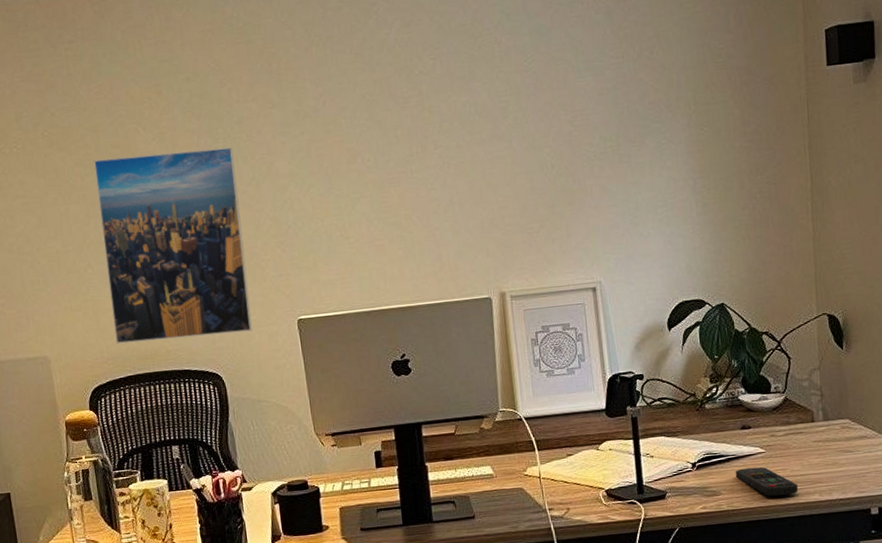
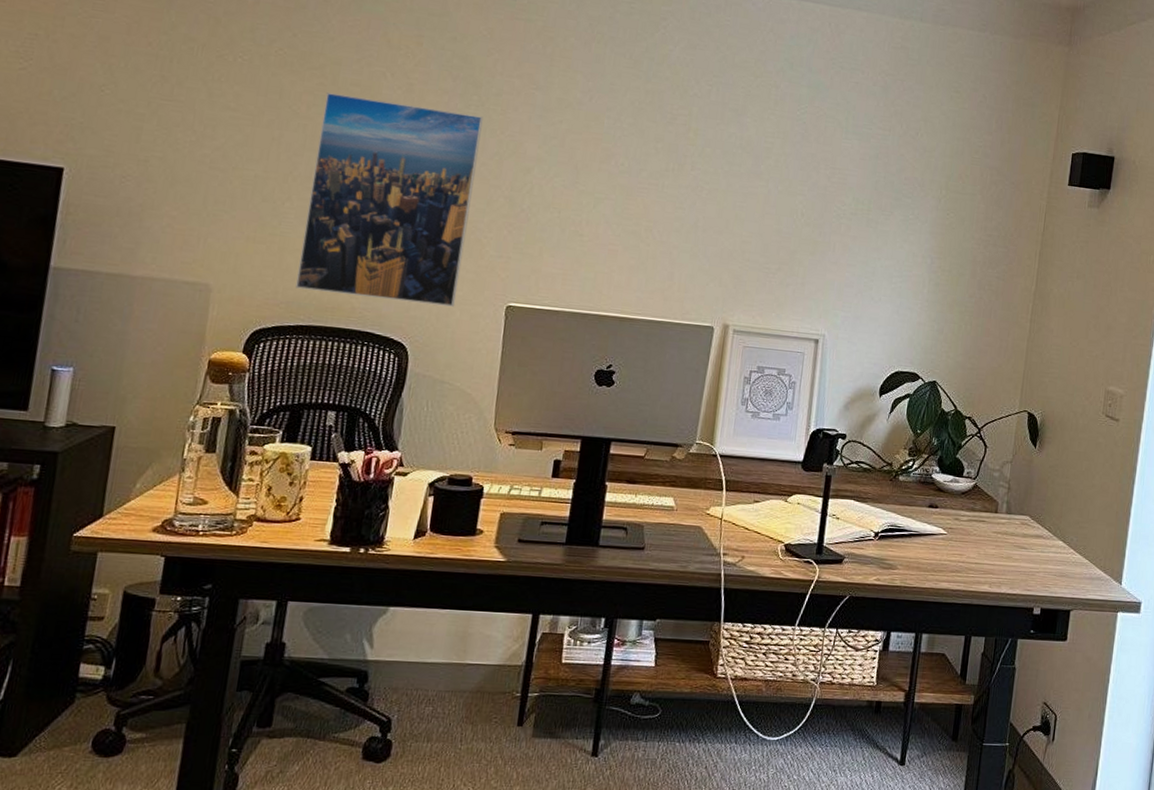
remote control: present [736,467,798,496] -> none [915,546,971,581]

